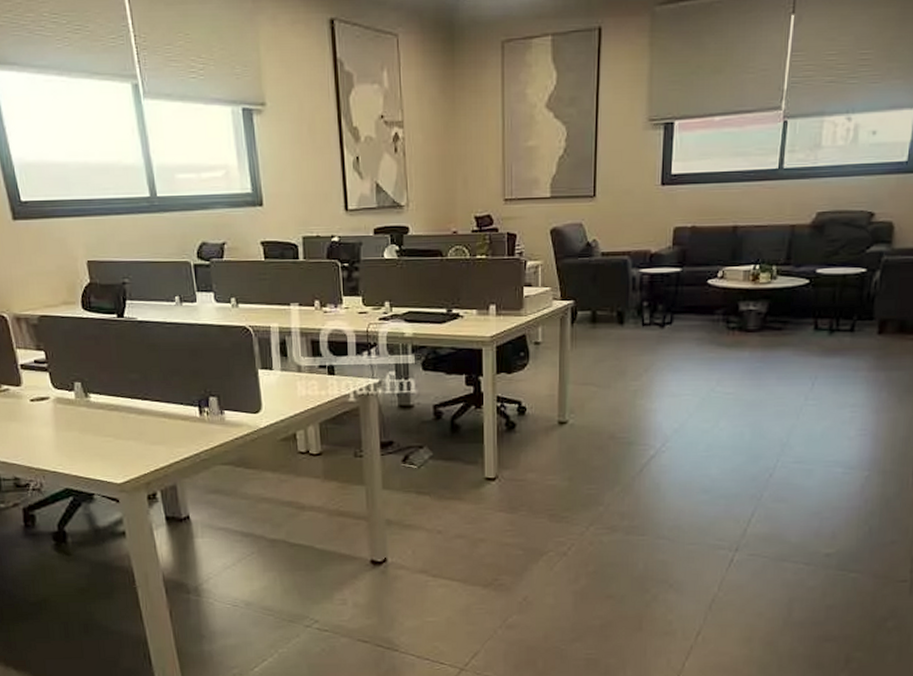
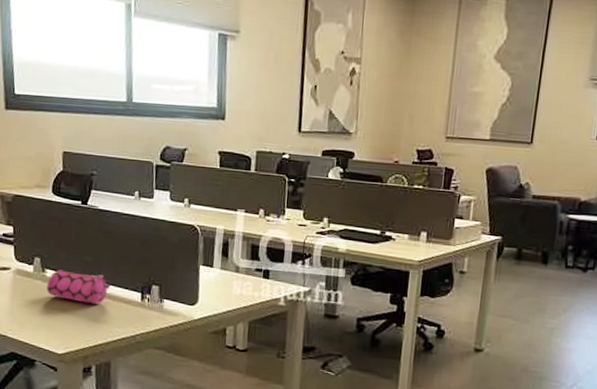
pencil case: none [93,392,164,425] -> present [47,270,111,305]

